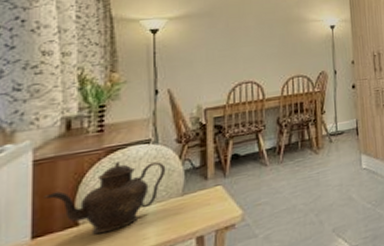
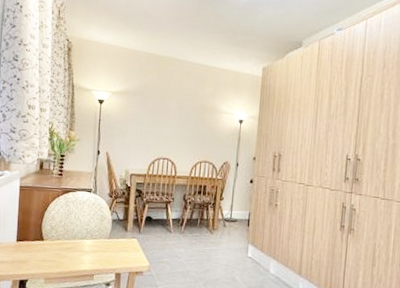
teapot: present [44,161,166,235] -> none [25,201,100,251]

